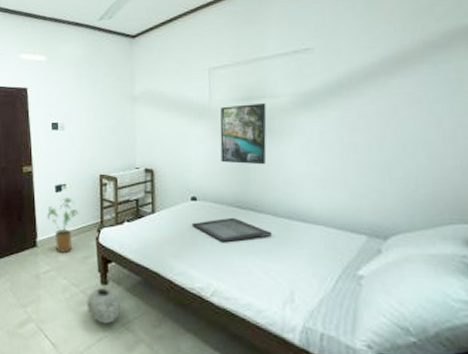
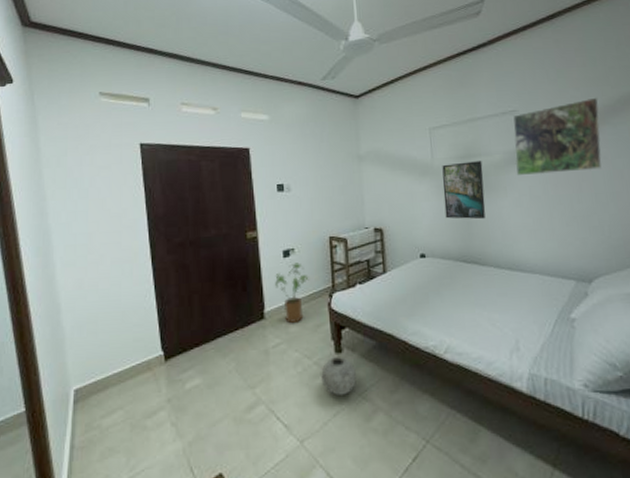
serving tray: present [191,217,272,242] -> none [422,271,495,297]
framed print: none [304,32,417,121] -> present [513,97,602,176]

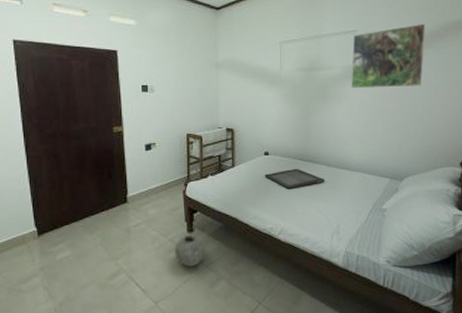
house plant: present [275,263,309,324] -> none [137,155,167,207]
serving tray: none [422,271,495,297] -> present [264,168,325,189]
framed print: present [442,161,486,220] -> none [288,74,323,125]

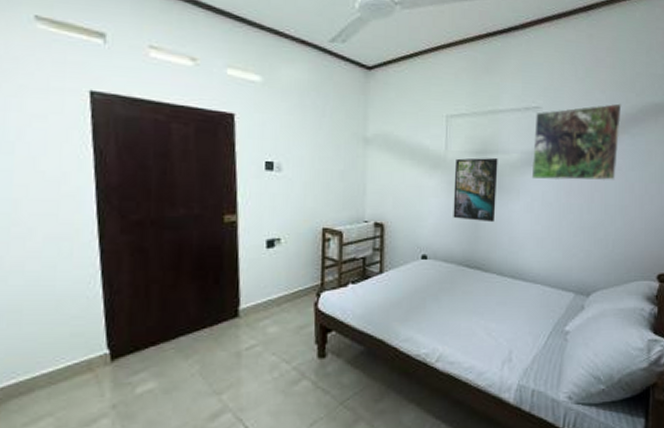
vase: present [175,235,205,266] -> none [300,362,341,404]
serving tray: present [264,168,325,189] -> none [420,277,496,303]
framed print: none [288,74,323,125] -> present [453,158,498,223]

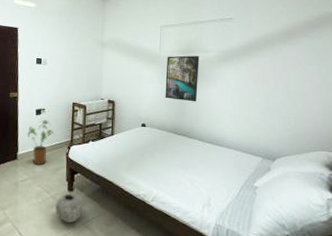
house plant: none [254,255,295,324] -> present [28,120,54,166]
vase: none [300,362,341,404] -> present [55,194,83,223]
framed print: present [531,103,622,181] -> none [226,14,301,73]

